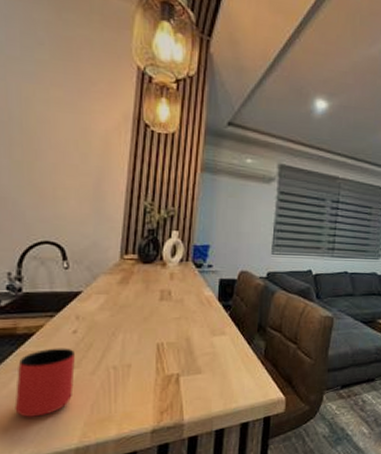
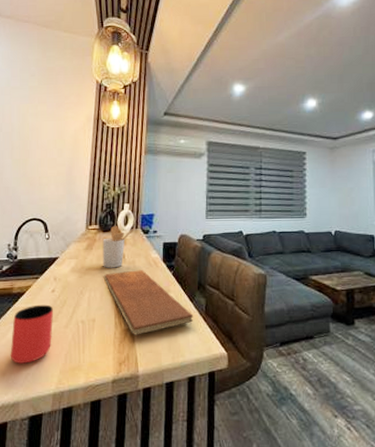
utensil holder: none [142,256,186,306] -> present [102,226,136,268]
chopping board: none [142,309,251,382] -> present [103,270,194,335]

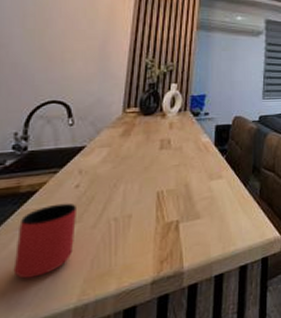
utensil holder: present [102,226,136,268] -> none [143,108,184,156]
chopping board: present [103,270,194,335] -> none [143,156,247,228]

